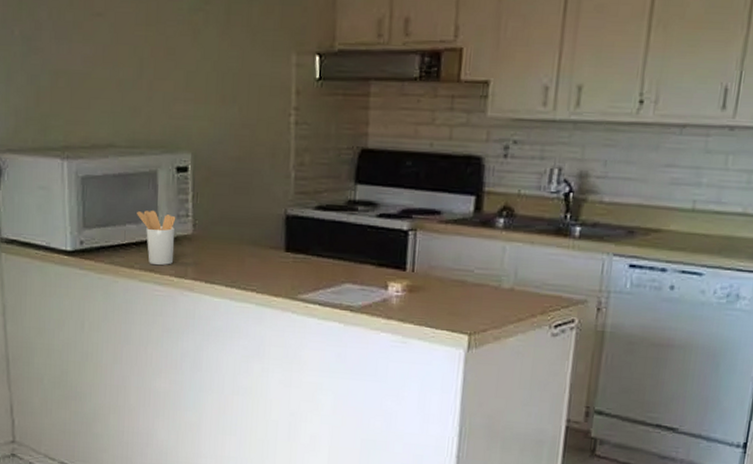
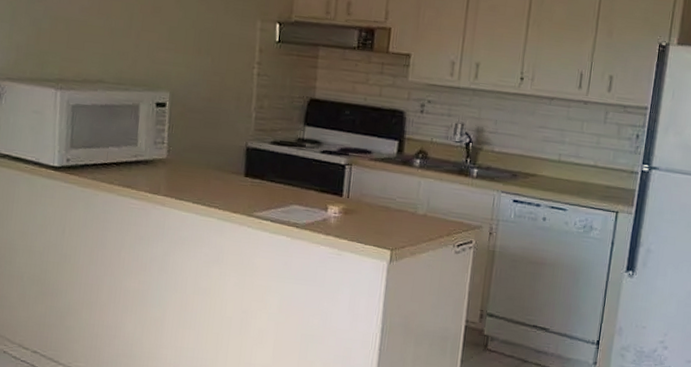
utensil holder: present [137,210,176,266] -> none [119,136,153,183]

